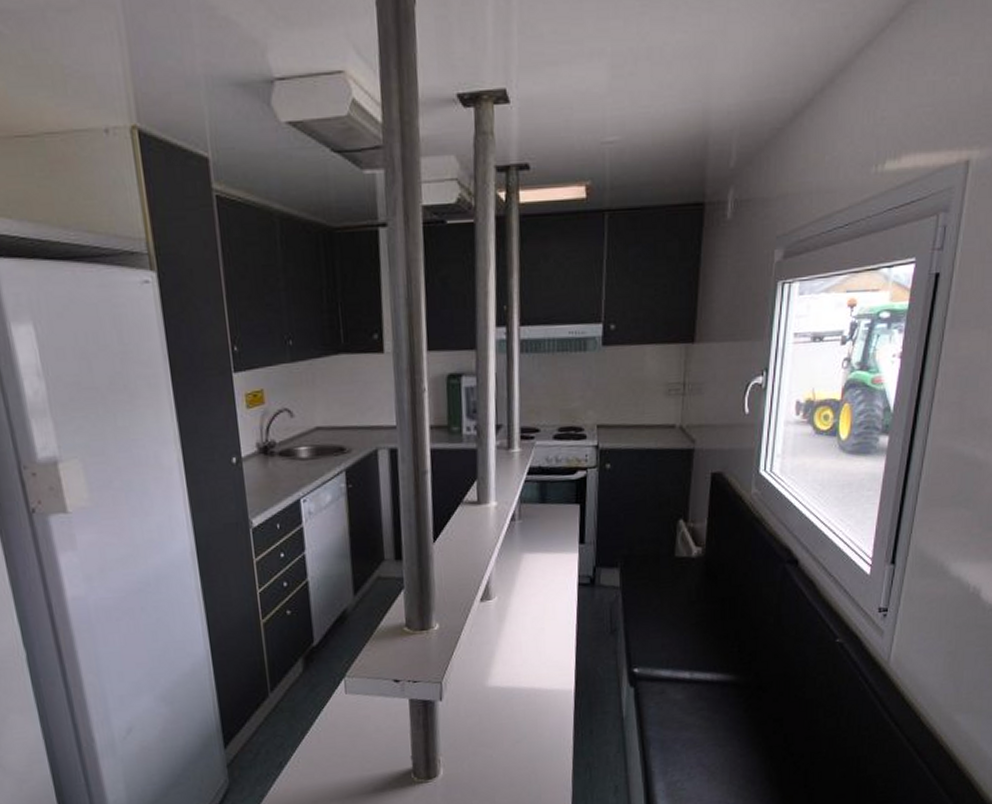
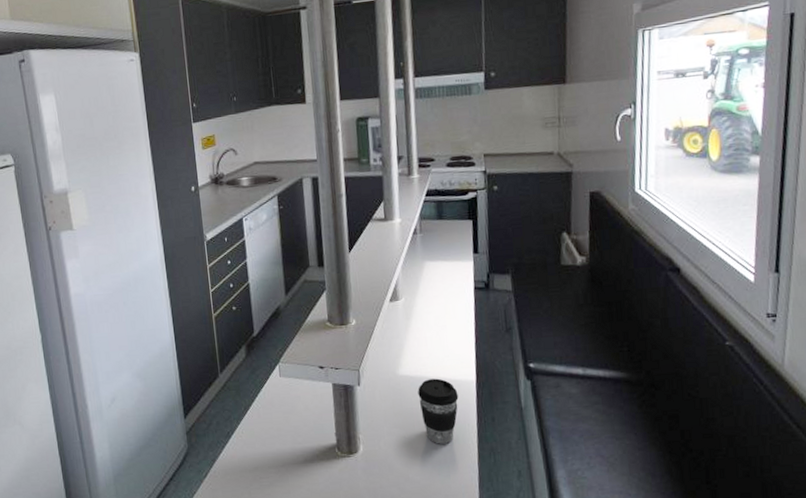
coffee cup: none [509,688,554,762] -> present [418,378,459,444]

